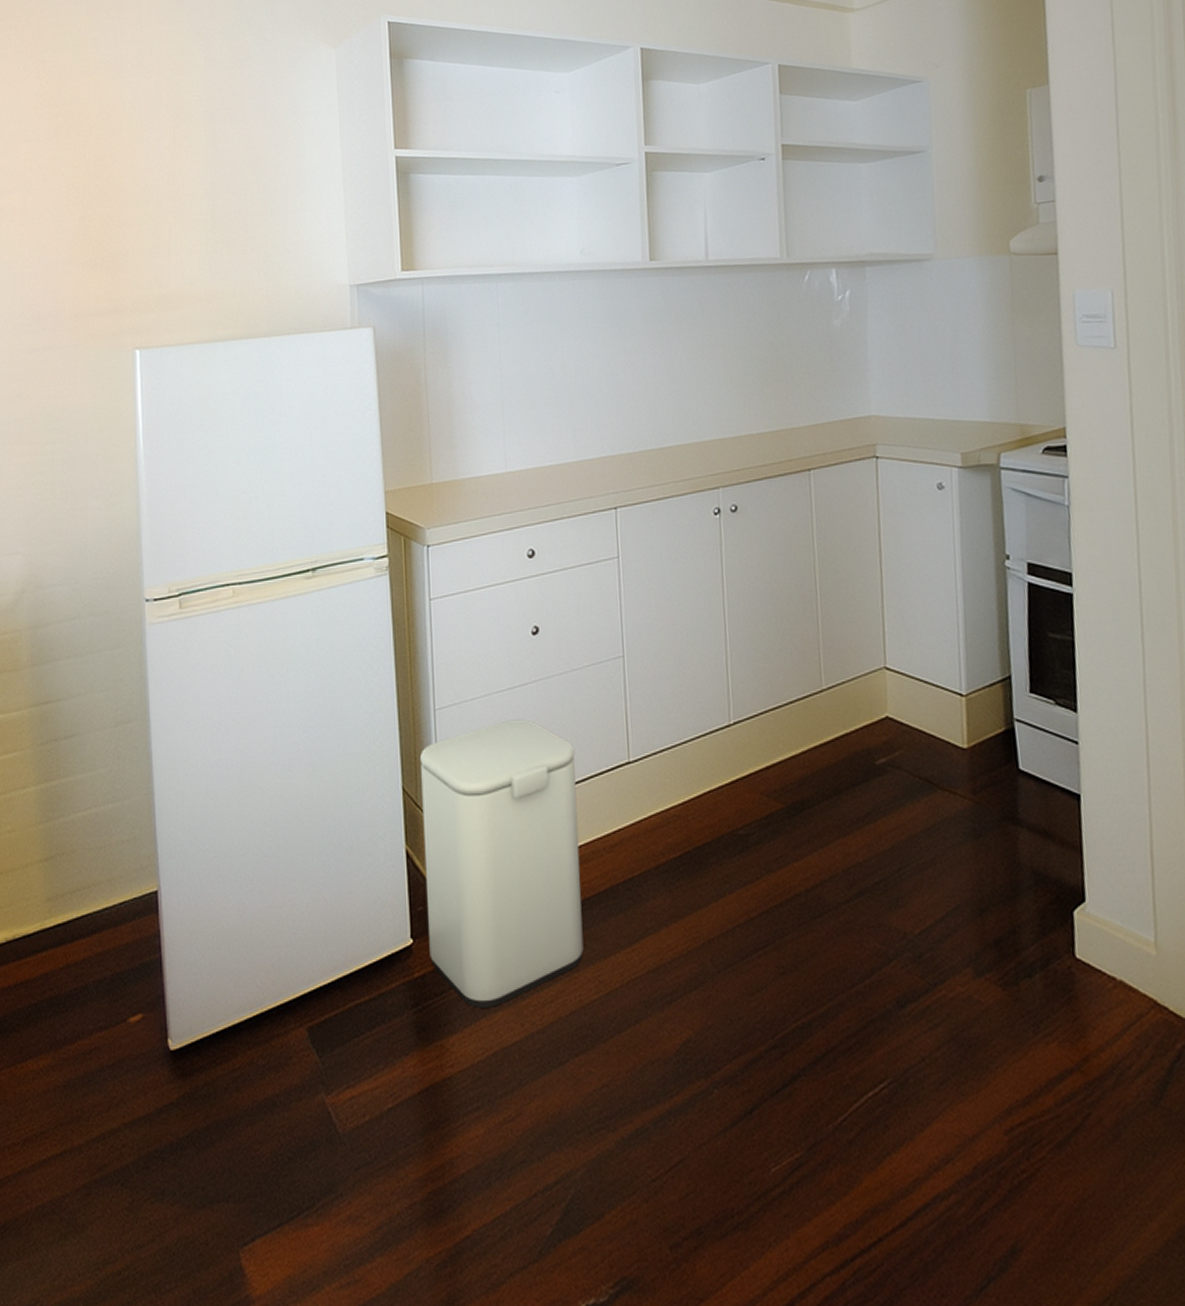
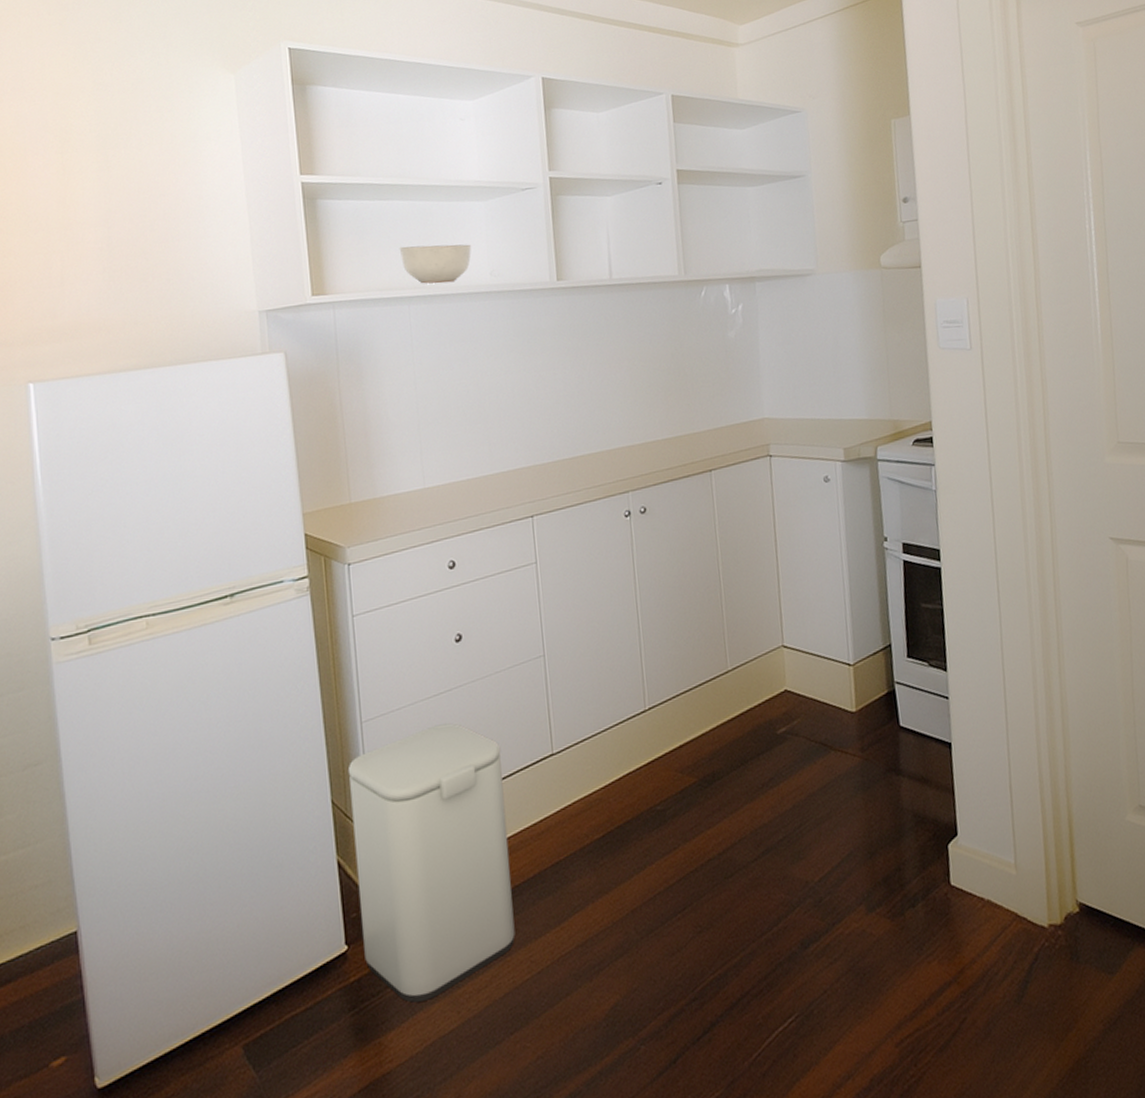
bowl: none [489,221,563,262] -> present [399,244,472,284]

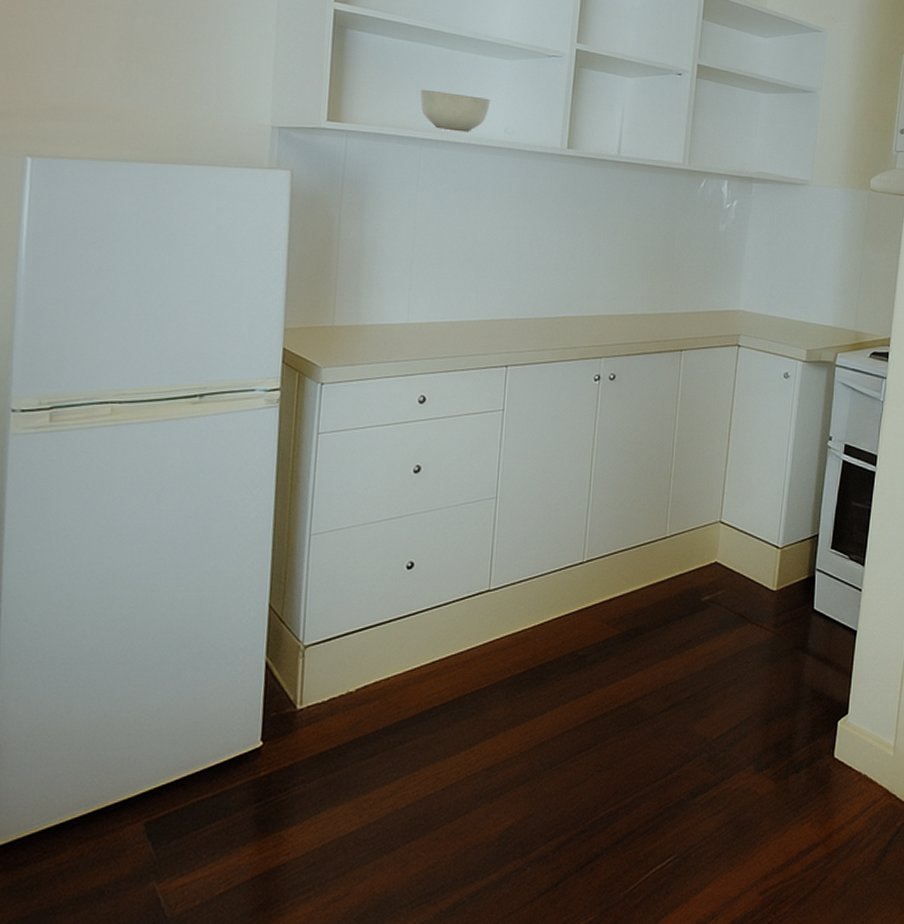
pedal bin: present [347,723,515,1003] -> none [278,548,441,802]

